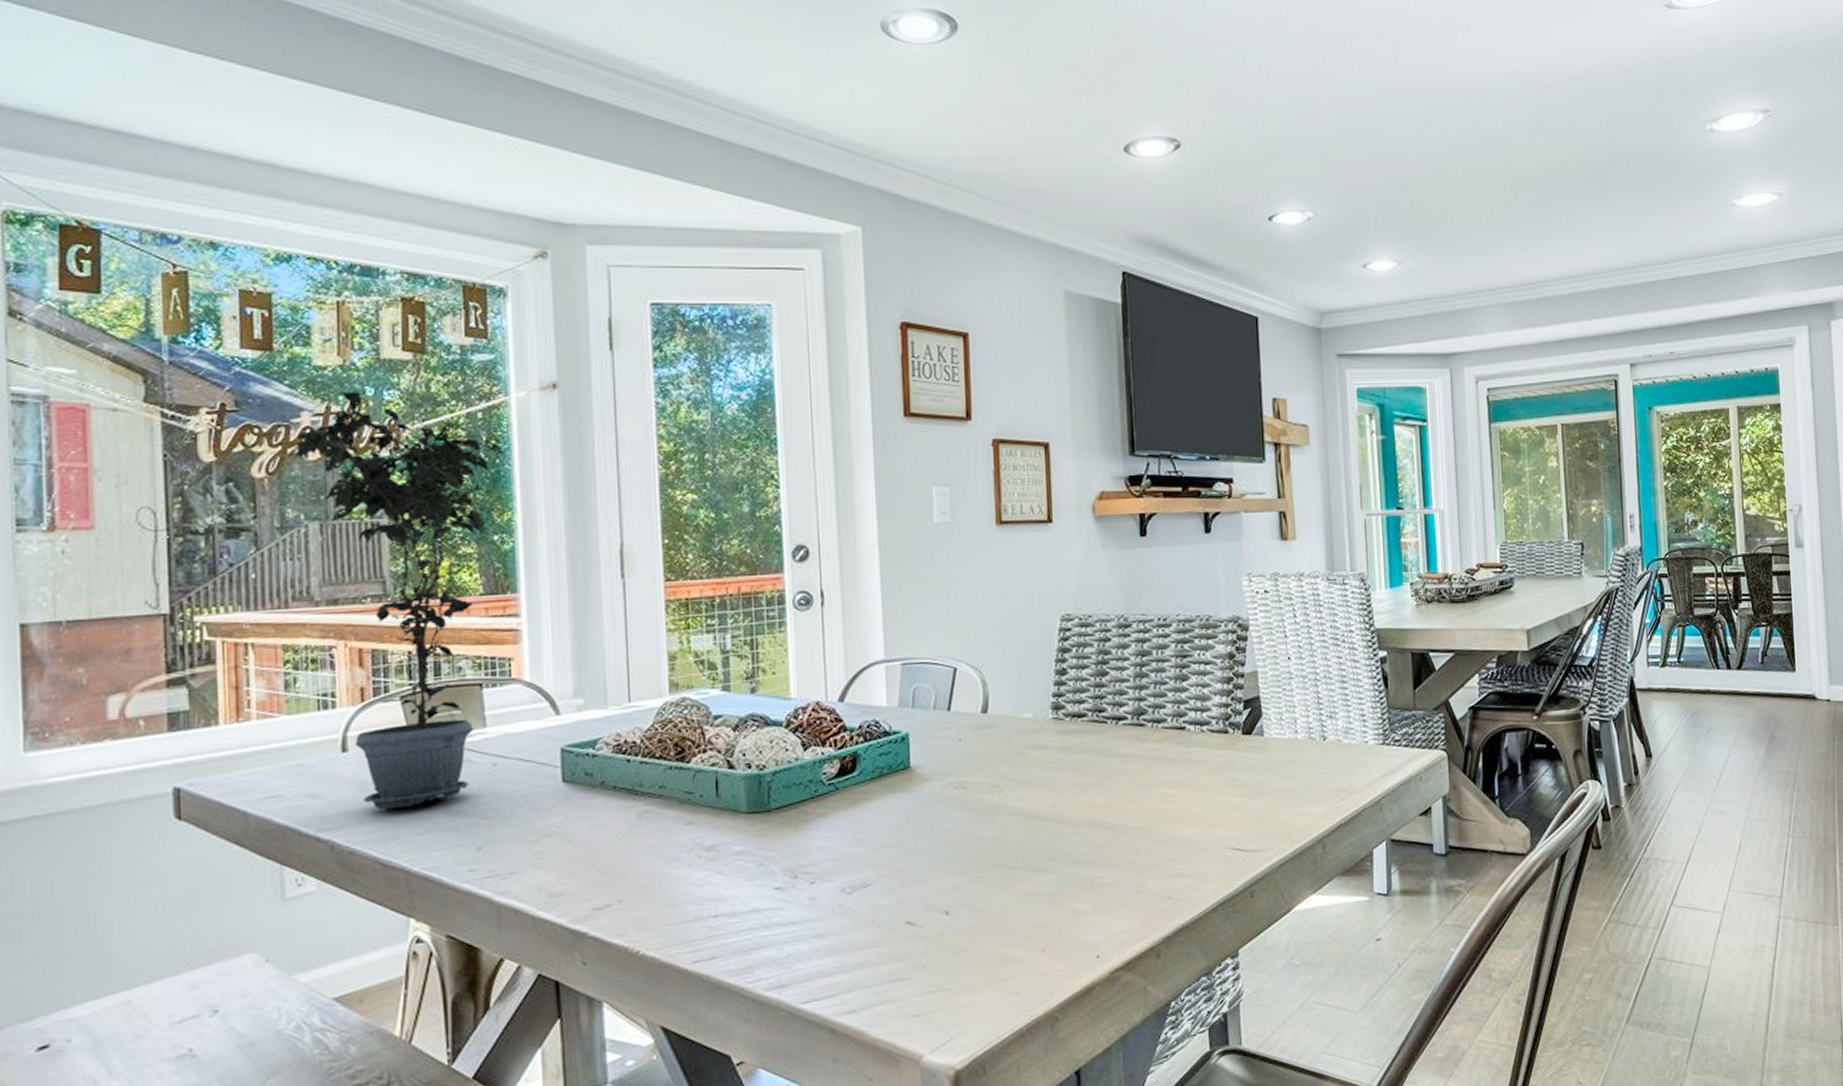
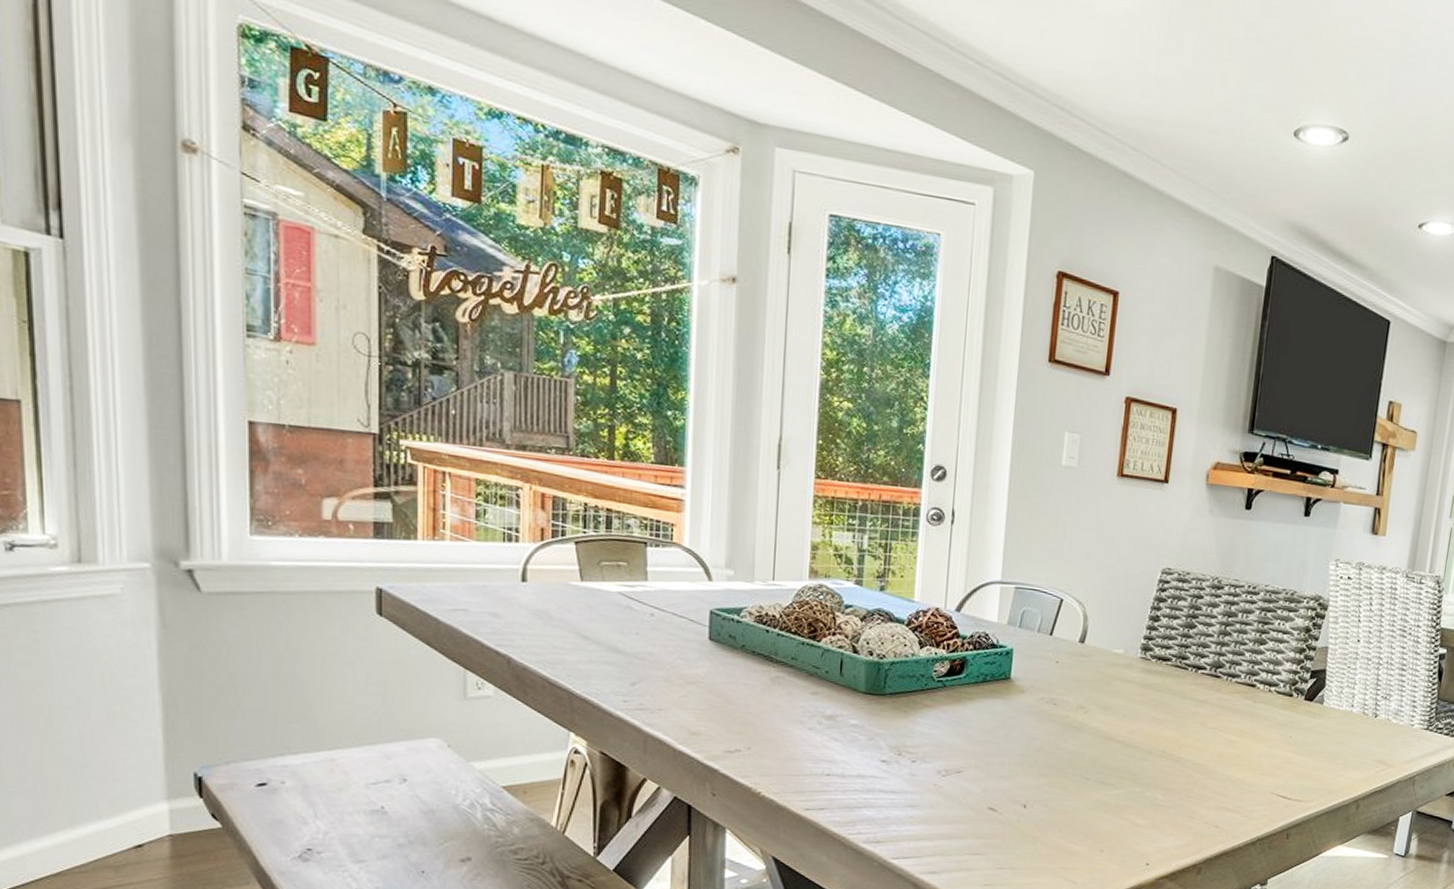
potted plant: present [289,392,504,810] -> none [490,253,683,638]

